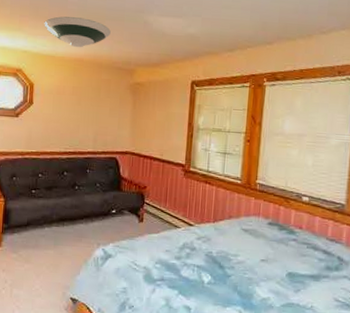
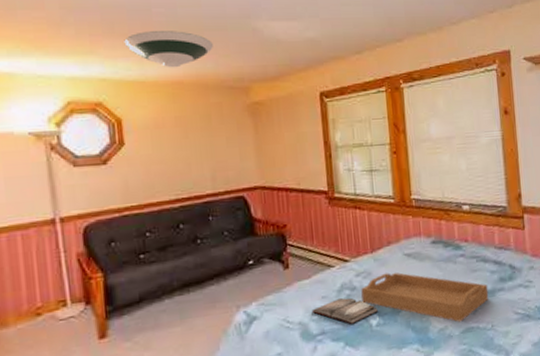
hardback book: none [156,255,212,278] -> present [311,297,379,324]
serving tray: none [199,241,314,297] -> present [361,272,489,322]

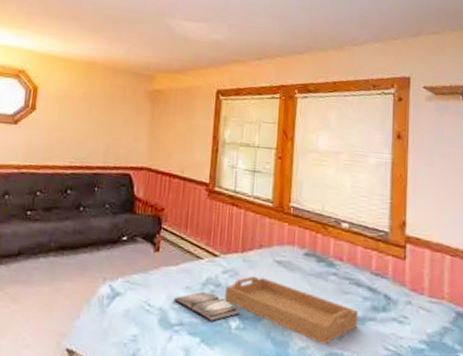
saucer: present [124,31,213,68] -> none [54,15,129,50]

